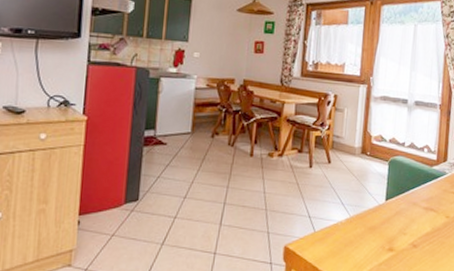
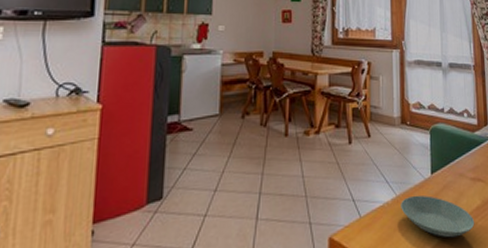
saucer: none [353,217,423,257] -> present [401,195,475,238]

